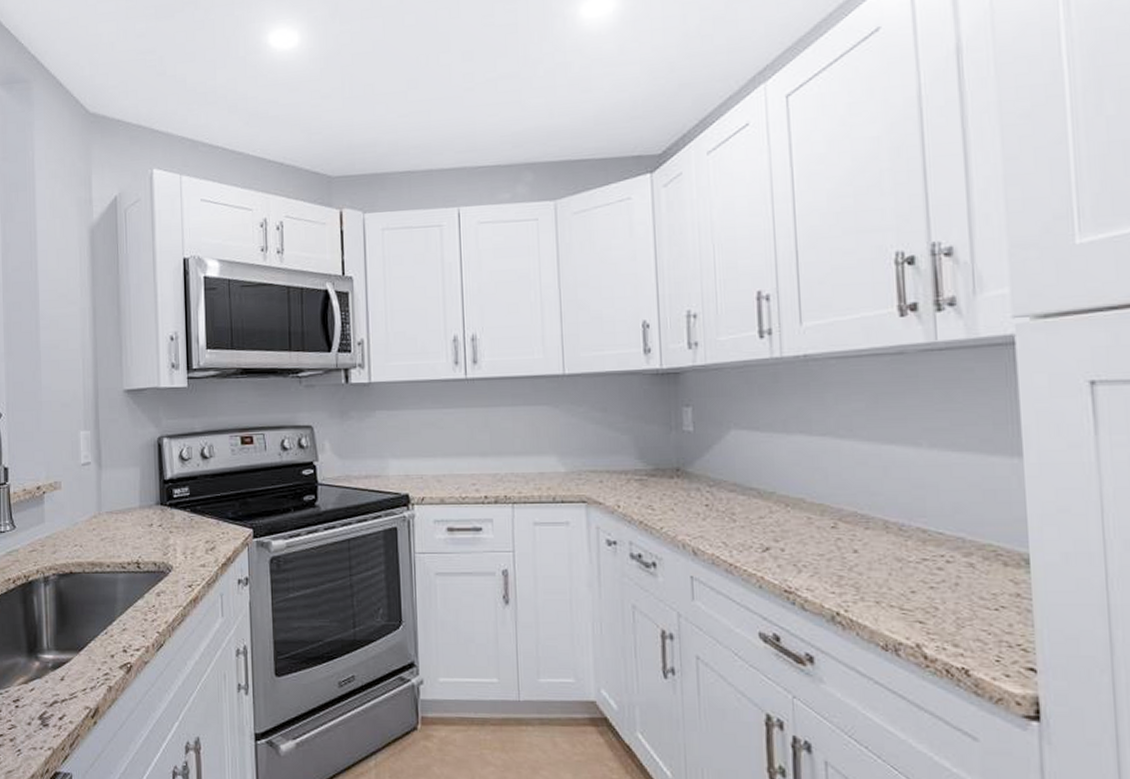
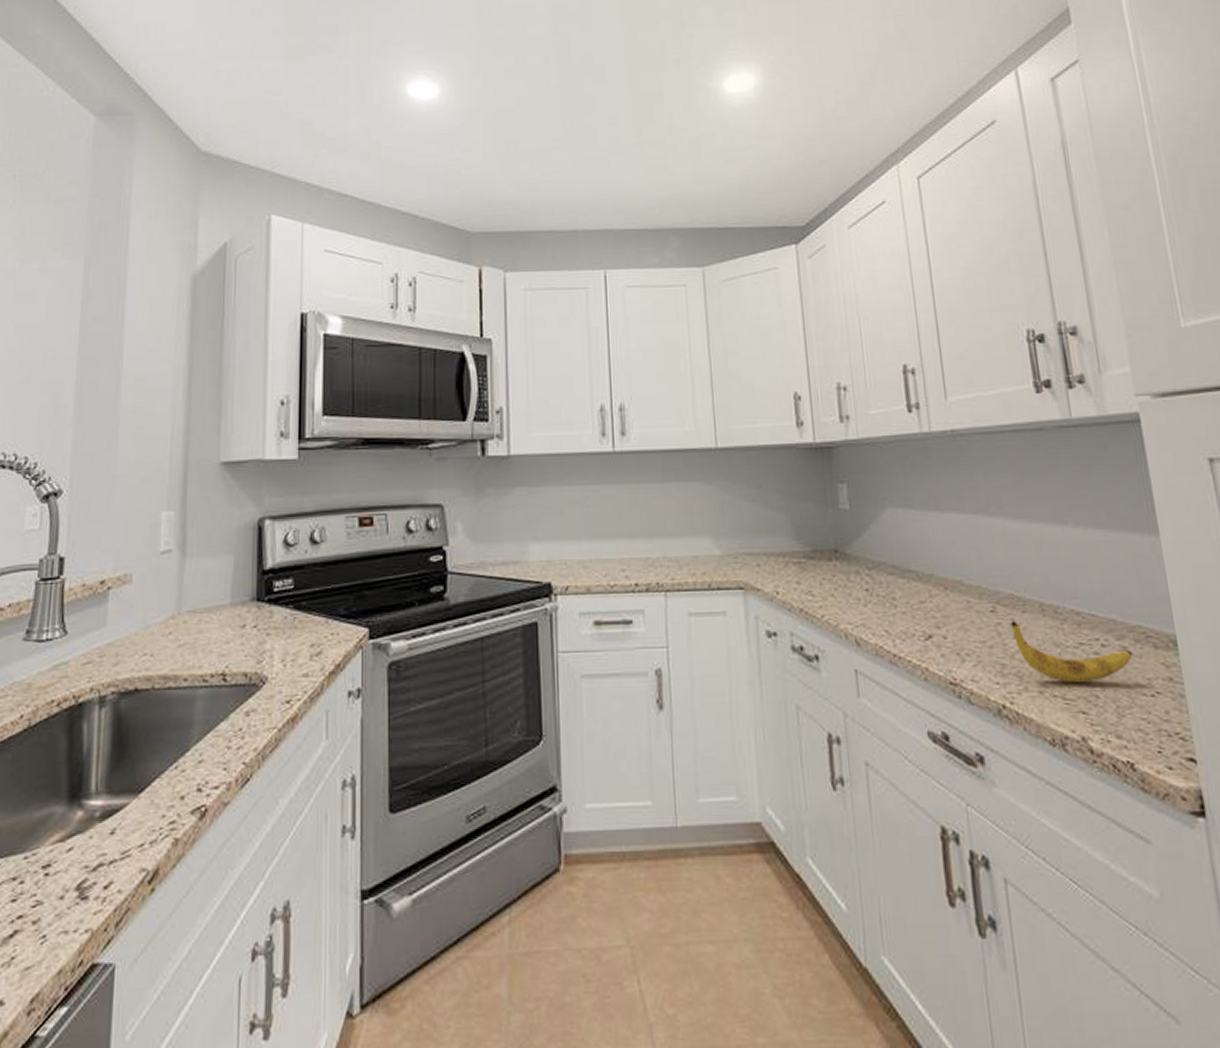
banana: none [852,537,980,596] -> present [1011,621,1133,683]

